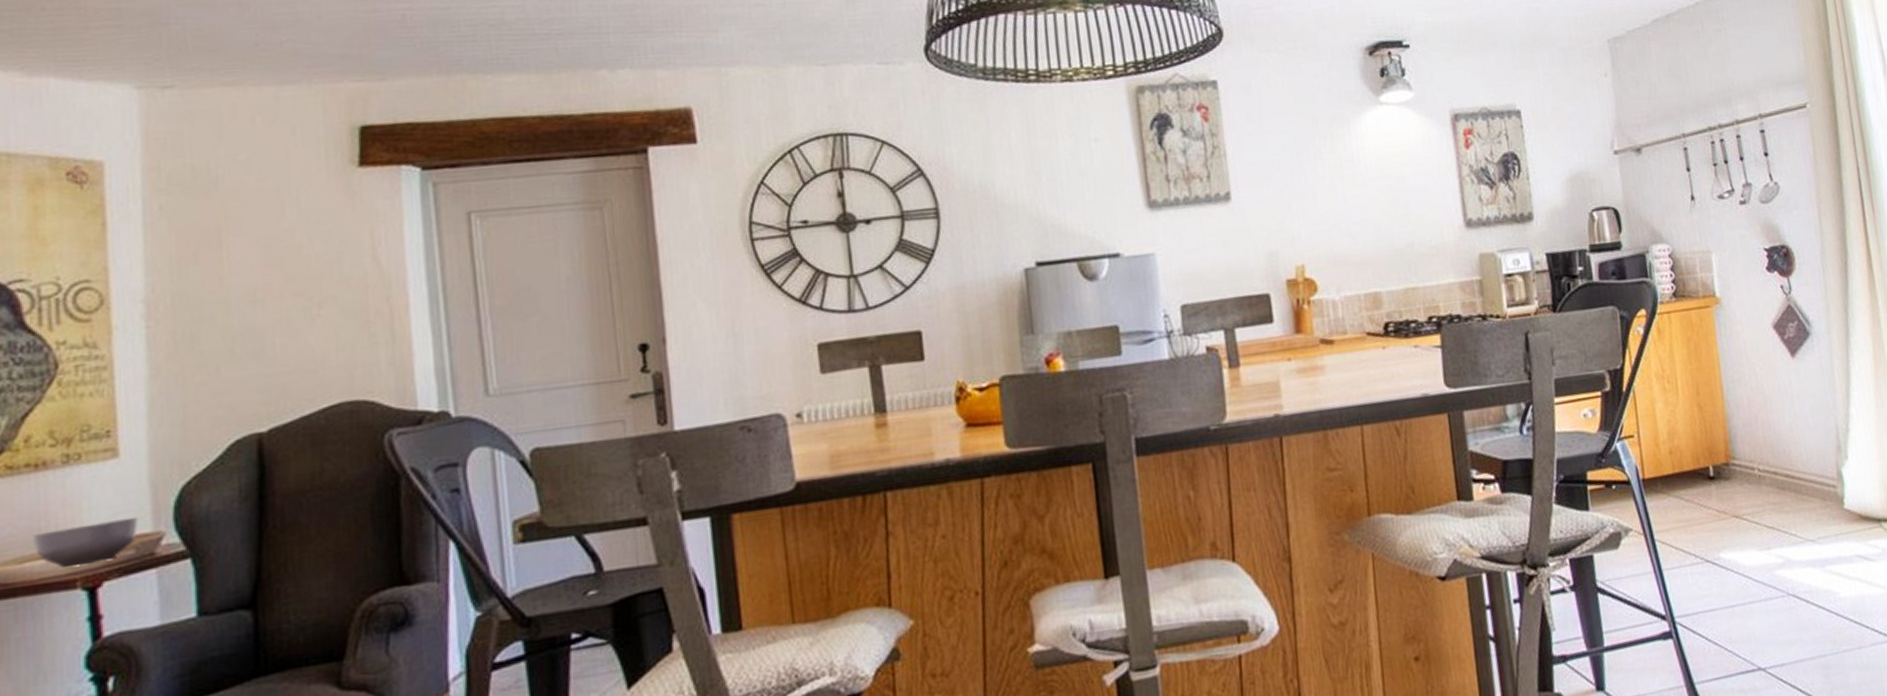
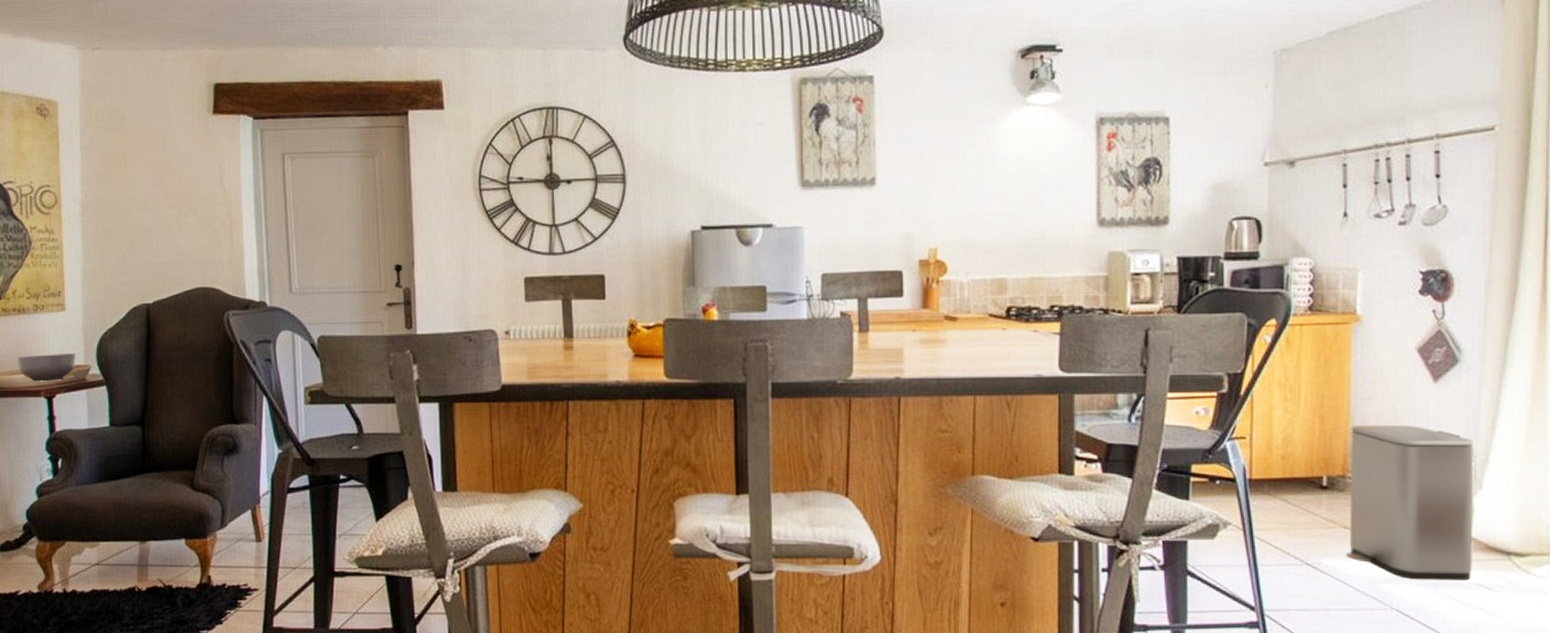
pedal bin: none [1726,403,1852,561] -> present [1346,424,1474,581]

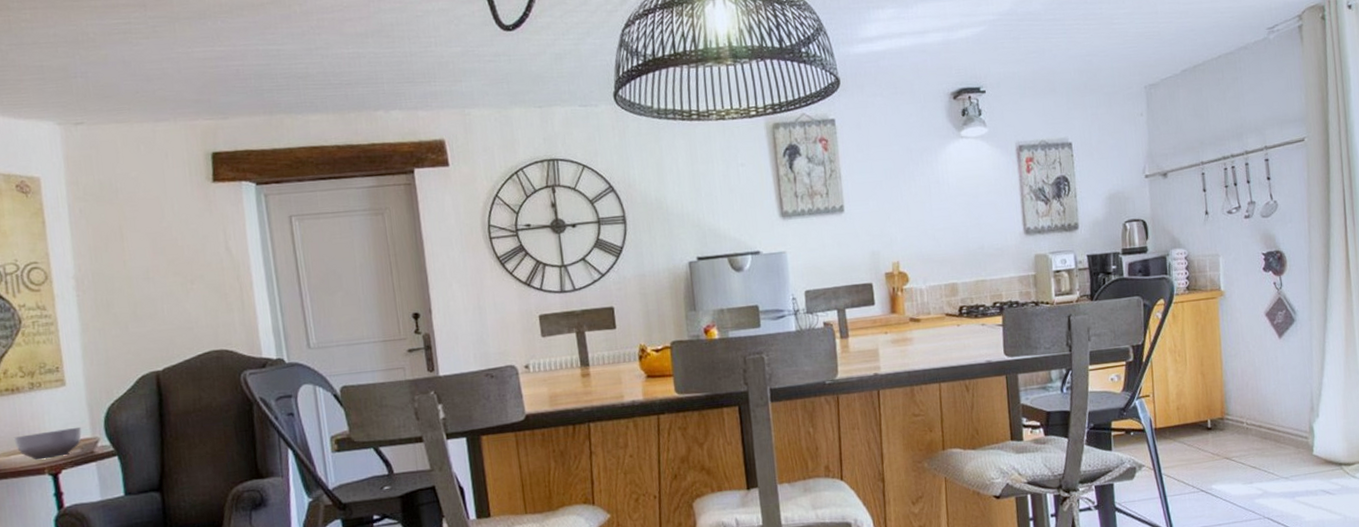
pedal bin: present [1346,424,1474,581] -> none [1224,373,1317,493]

